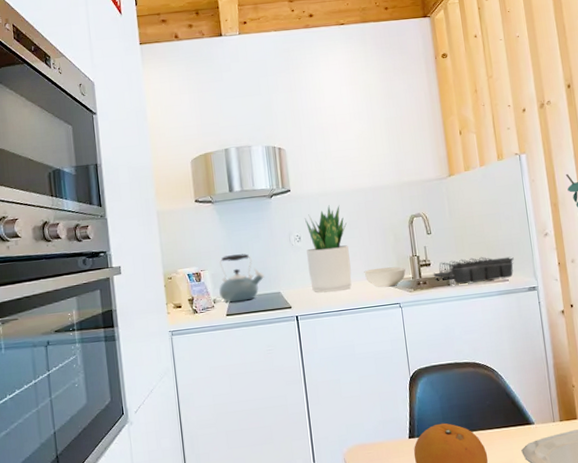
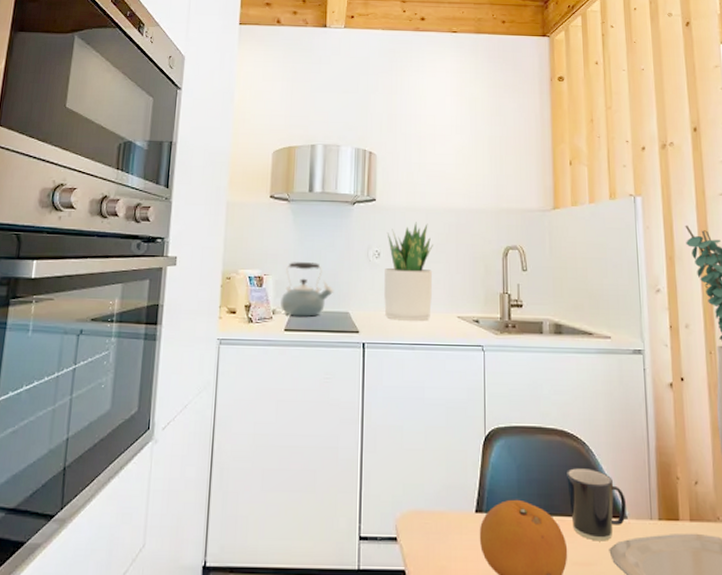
bowl: present [364,266,406,288] -> none [446,300,495,325]
dish rack: present [433,256,514,285] -> none [524,304,619,335]
mug: none [481,389,533,446] -> present [567,468,626,541]

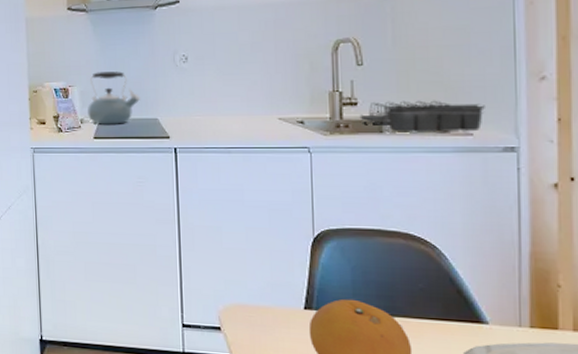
planter: present [384,222,433,321] -> none [194,21,248,125]
dish rack: none [524,304,619,335] -> present [359,100,485,133]
mug: present [567,468,626,541] -> none [412,271,487,345]

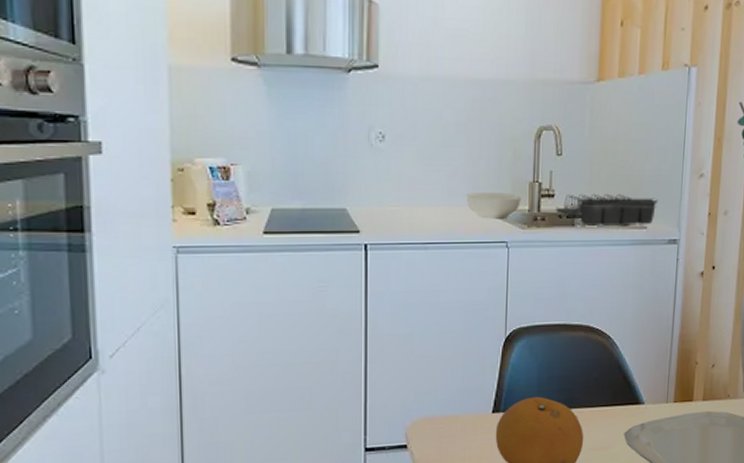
kettle: present [88,71,141,126] -> none [256,147,327,217]
bowl: none [264,101,323,126] -> present [466,191,523,219]

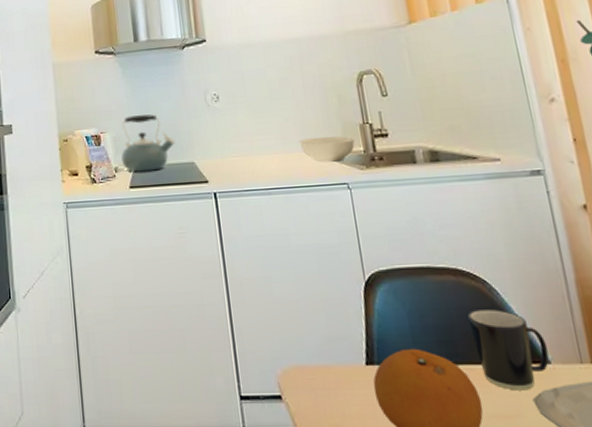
kettle: none [256,147,327,217] -> present [121,114,176,173]
dish rack: present [555,193,658,226] -> none [391,127,507,163]
mug: none [588,361,645,427] -> present [468,309,549,391]

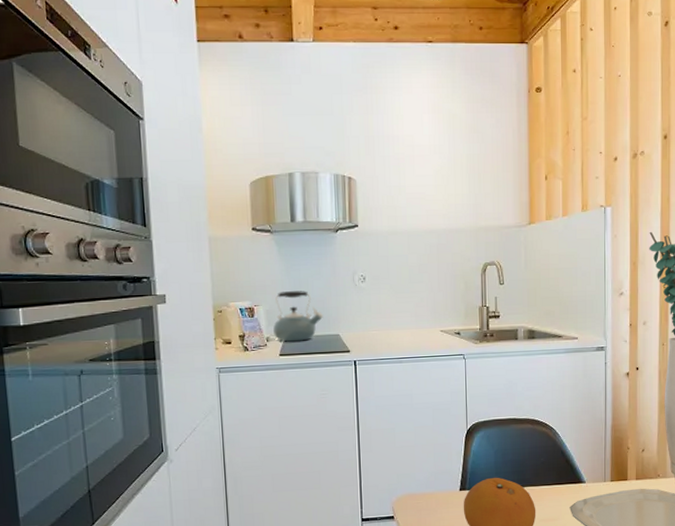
bowl: present [299,136,355,163] -> none [429,315,474,337]
mug: present [468,309,549,391] -> none [537,447,585,502]

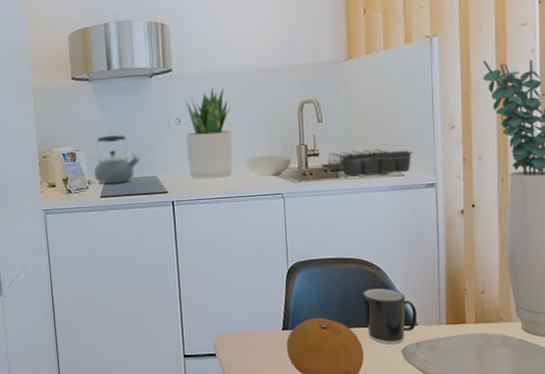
planter: none [370,245,416,338] -> present [185,87,233,179]
bowl: none [429,315,474,337] -> present [246,155,292,177]
dish rack: none [501,312,586,339] -> present [321,148,413,177]
mug: none [537,447,585,502] -> present [363,288,417,345]

